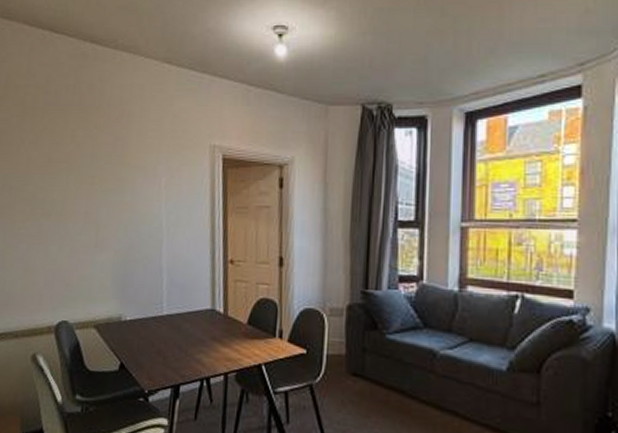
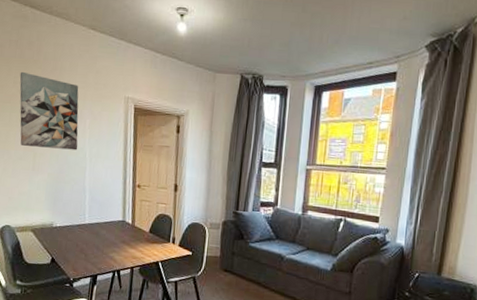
wall art: none [78,122,152,219] -> present [19,71,79,150]

